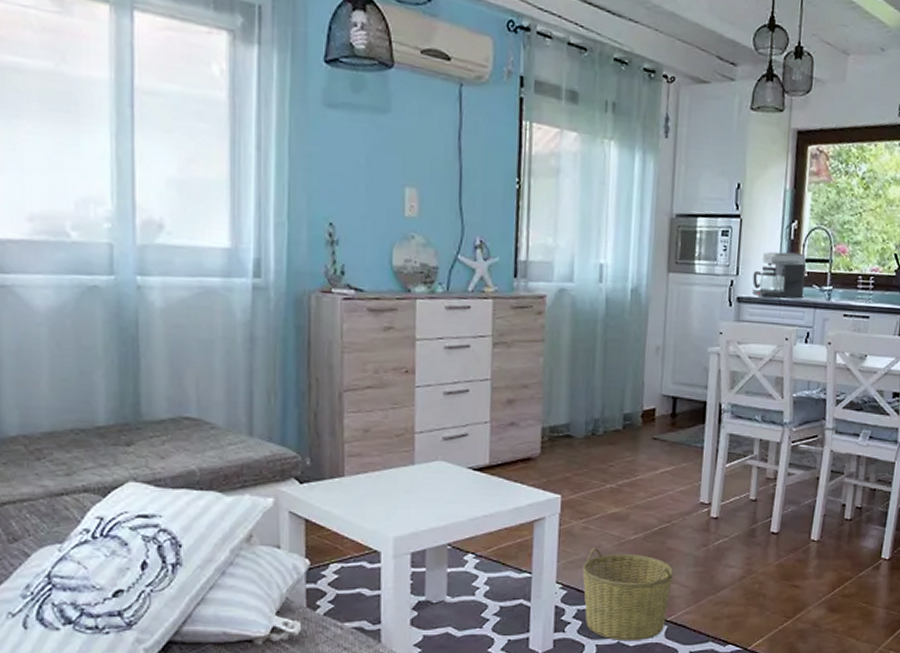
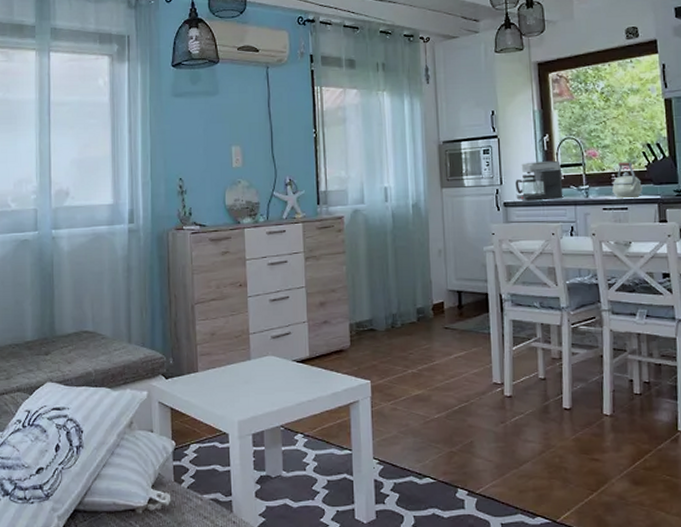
basket: present [582,547,674,641] -> none [394,426,477,513]
kettle: none [856,263,889,307] -> present [612,162,642,199]

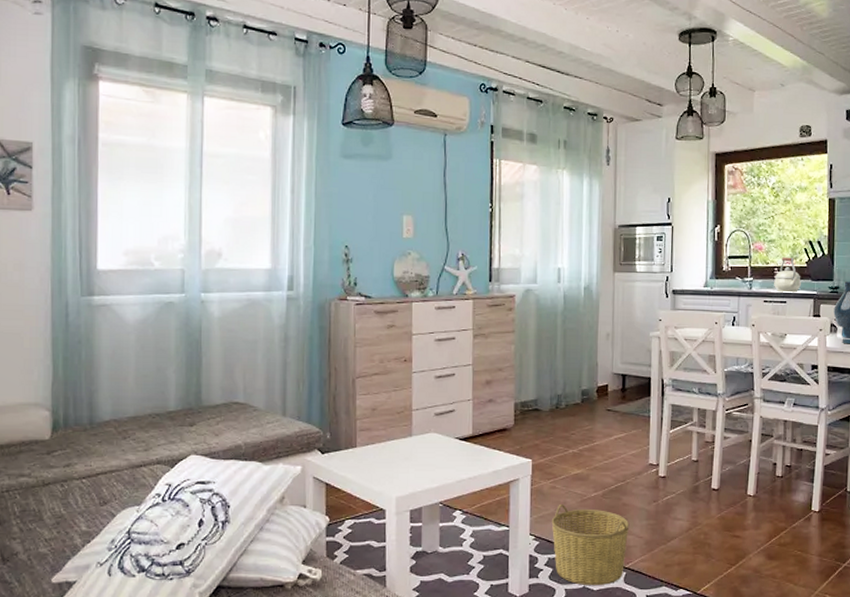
basket: none [394,426,477,513] -> present [551,503,630,586]
coffee maker: present [515,160,563,201] -> none [685,251,729,290]

